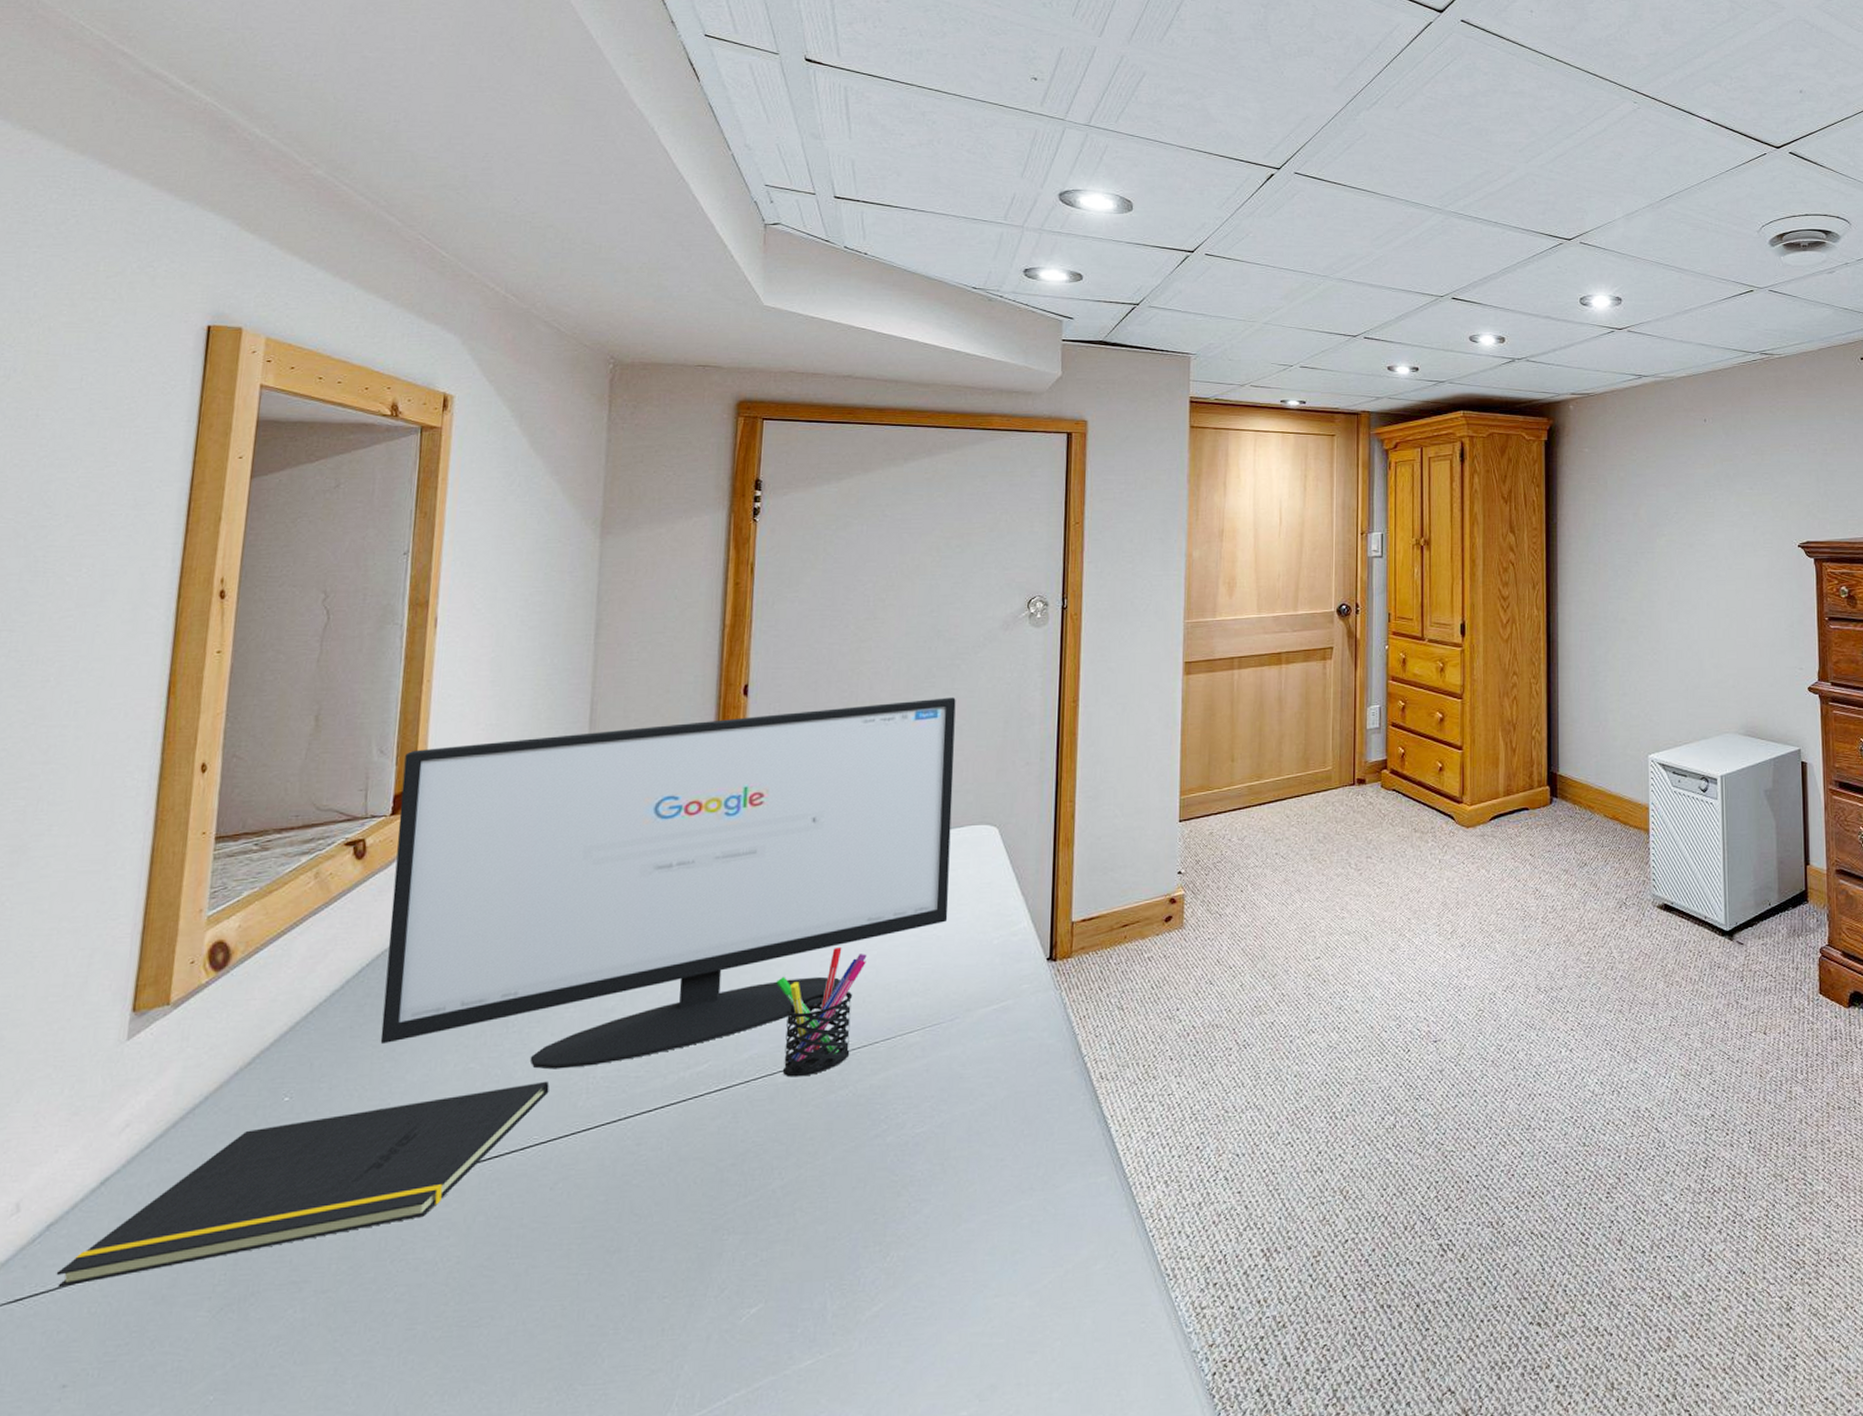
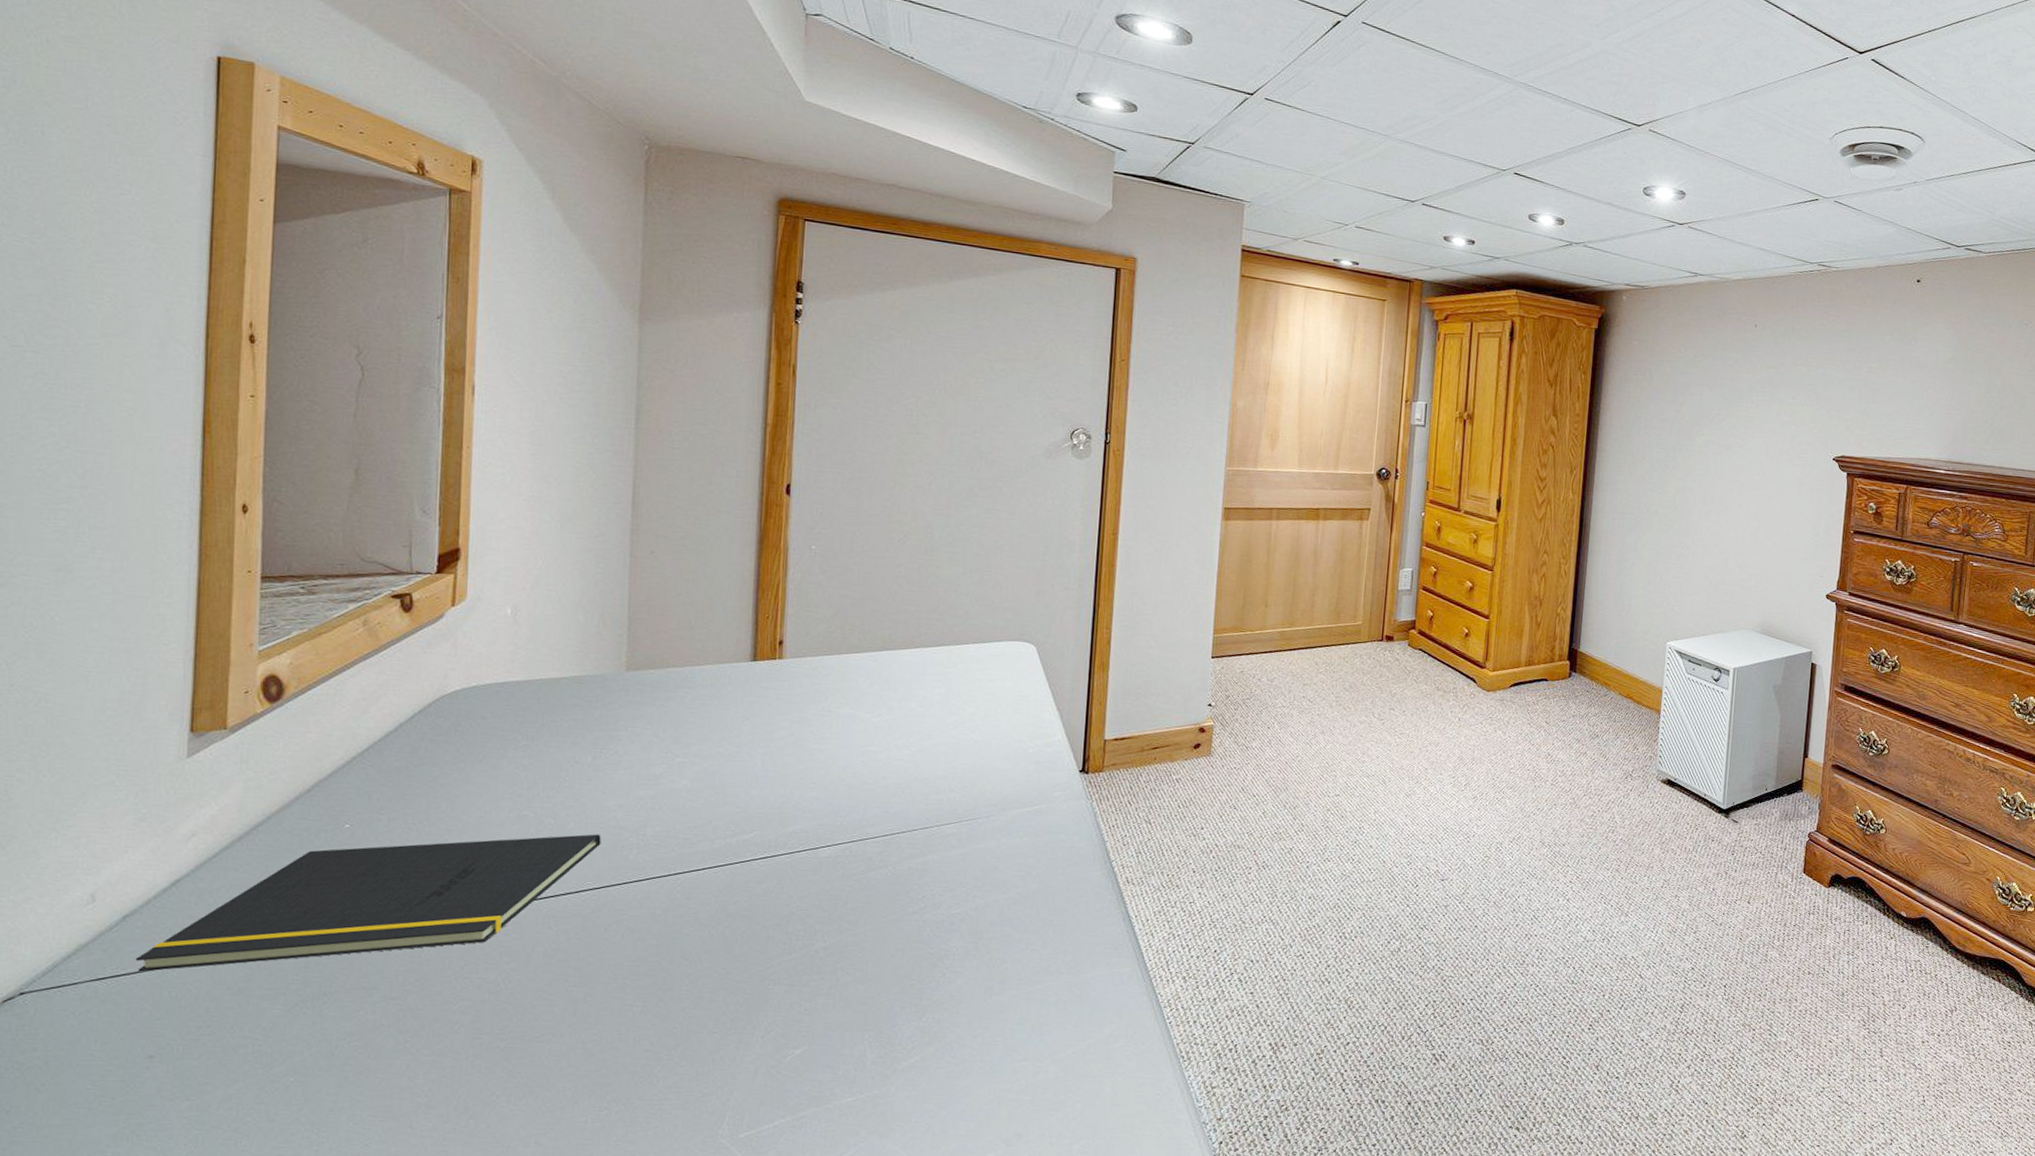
computer monitor: present [380,697,956,1070] -> none [435,513,997,825]
pen holder: present [776,948,867,1077] -> none [819,741,906,854]

